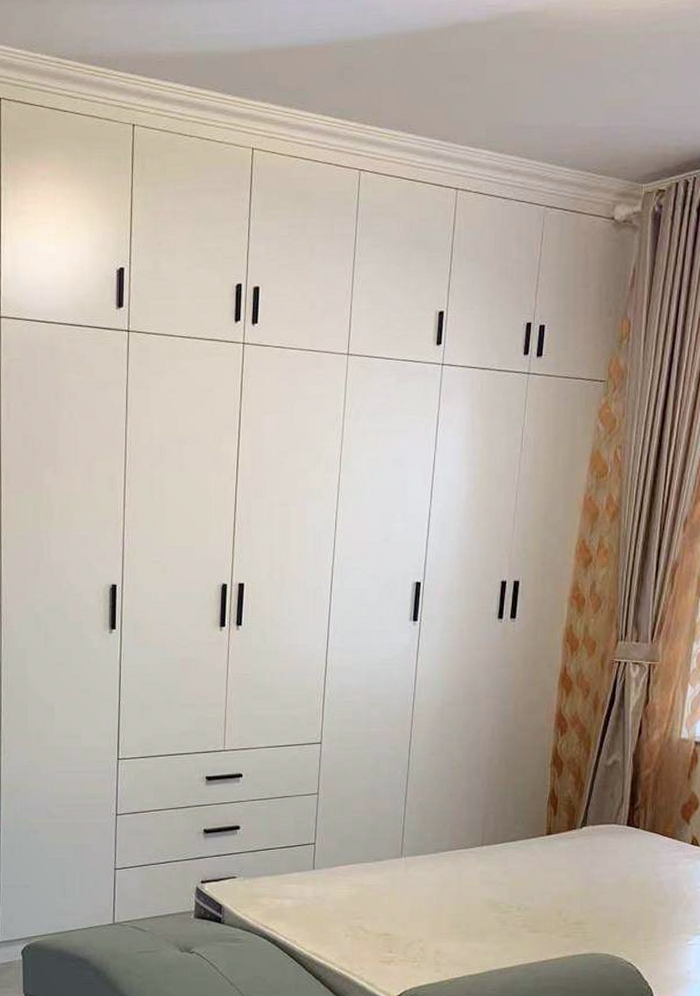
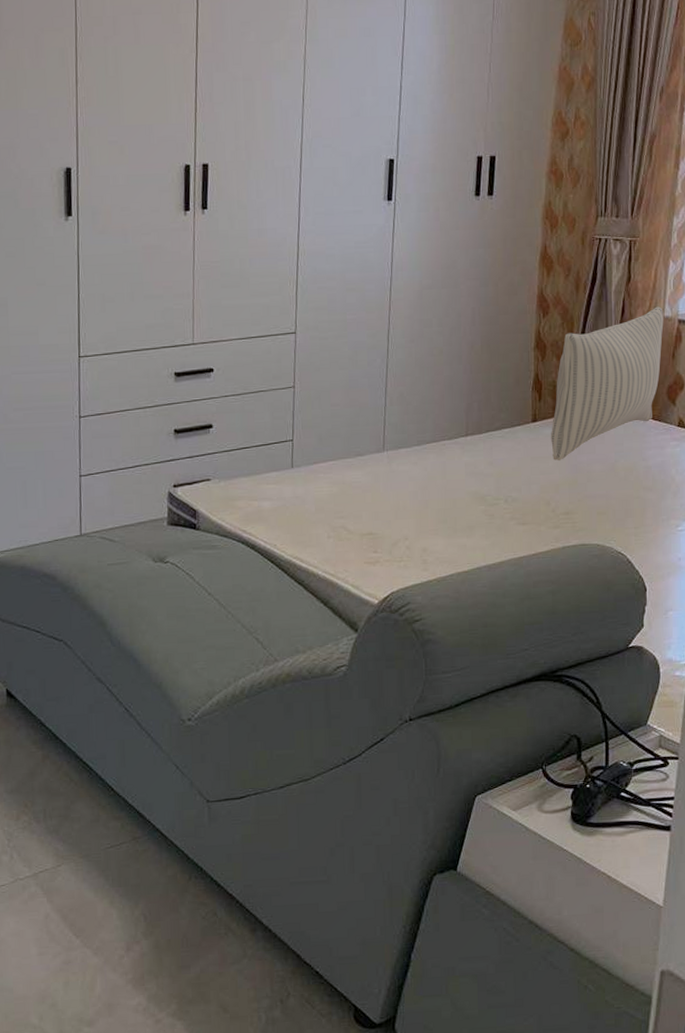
pillow: none [565,728,681,872] -> present [551,306,664,461]

